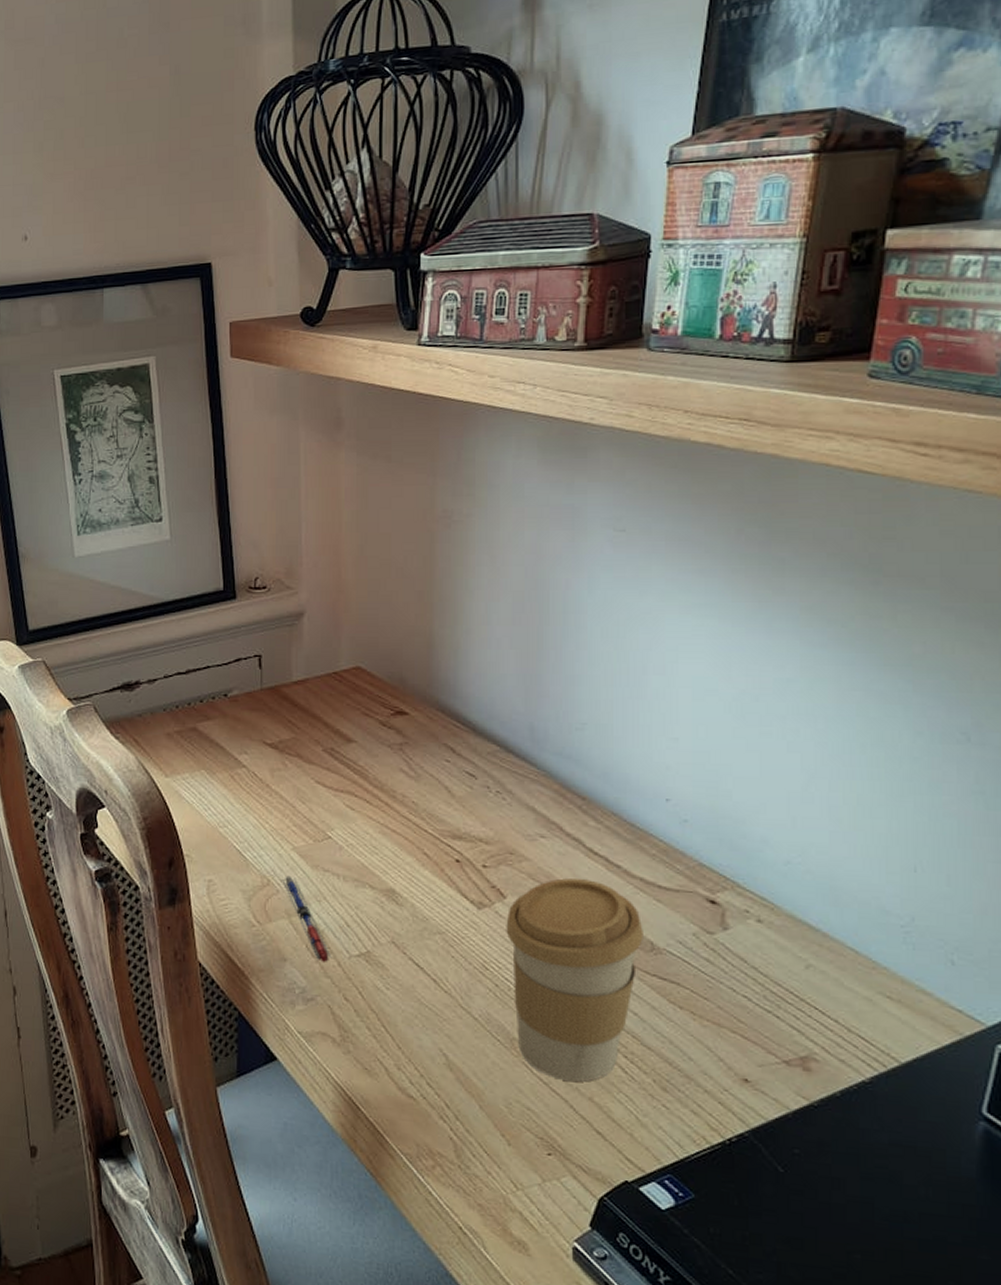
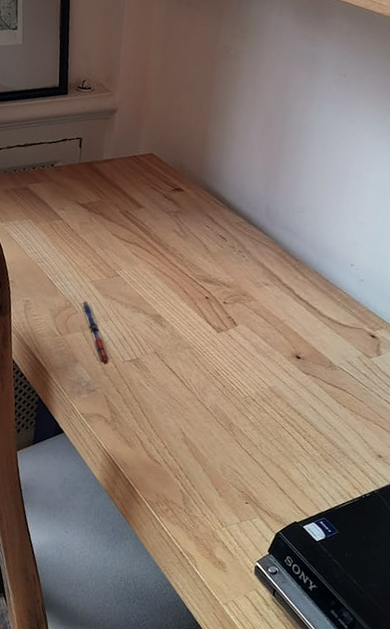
coffee cup: present [506,878,643,1082] -> none [234,314,326,455]

